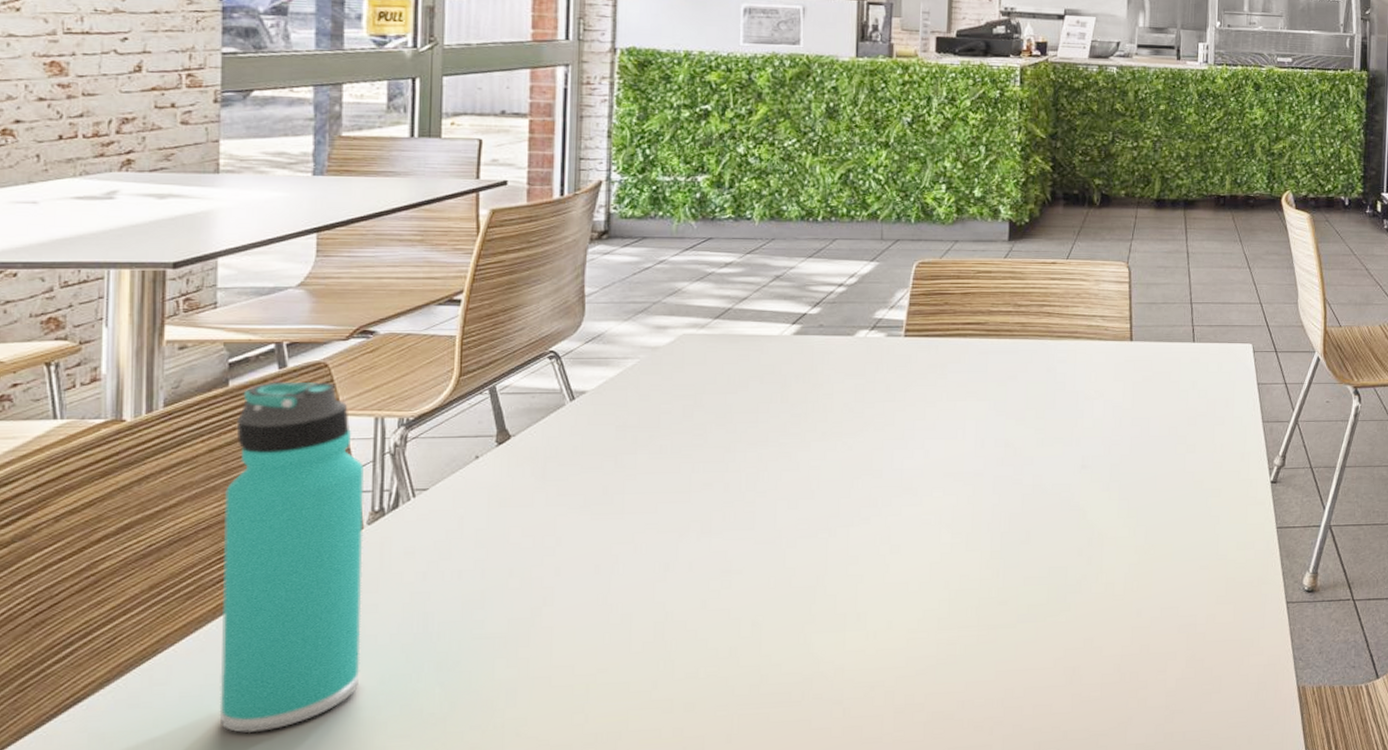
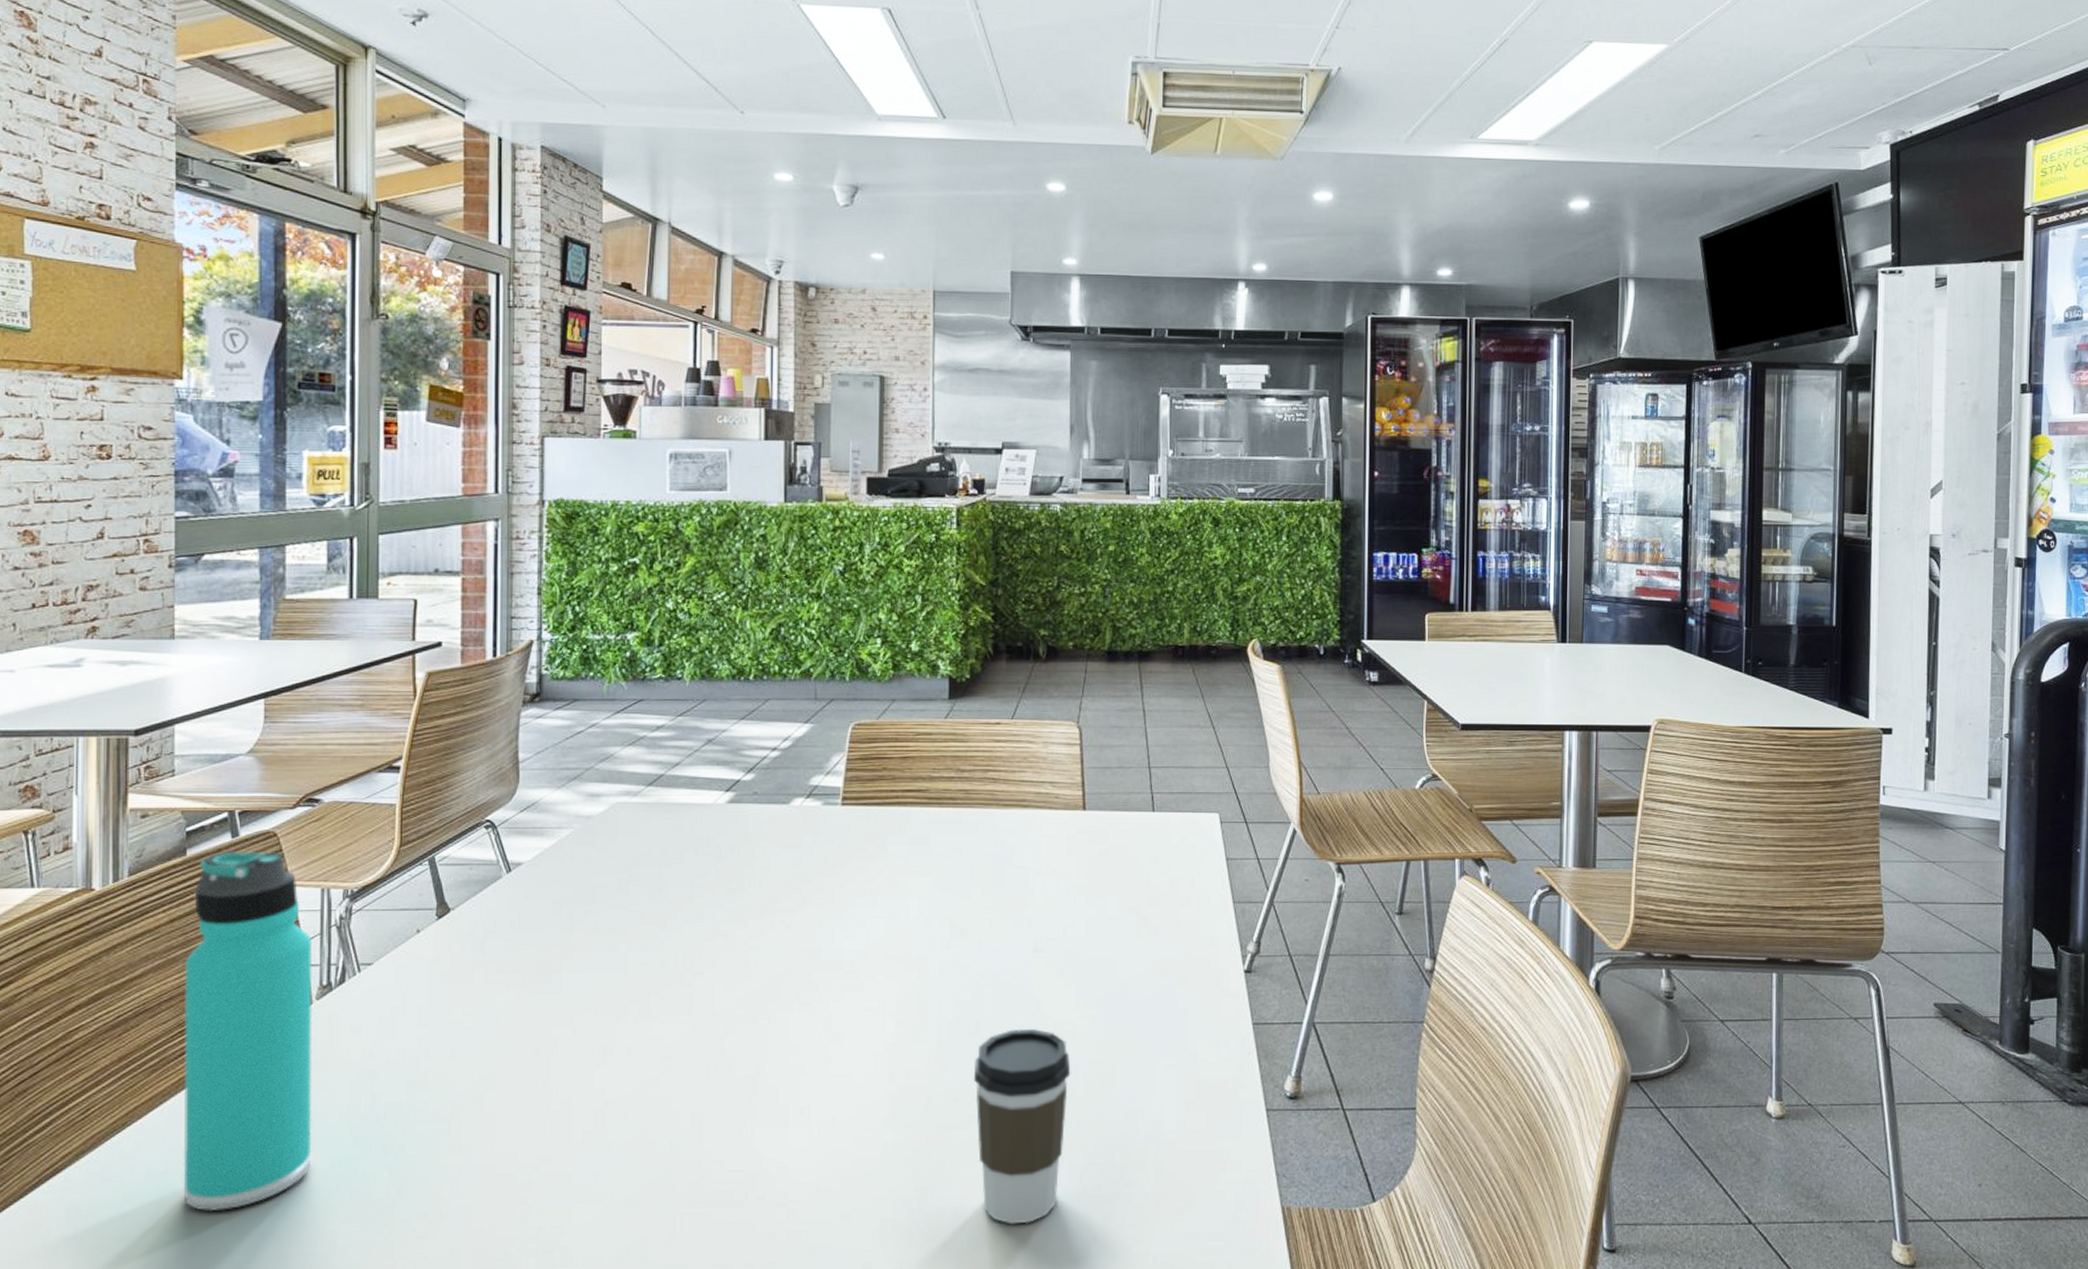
coffee cup: none [1022,536,1113,712] -> present [973,1028,1071,1225]

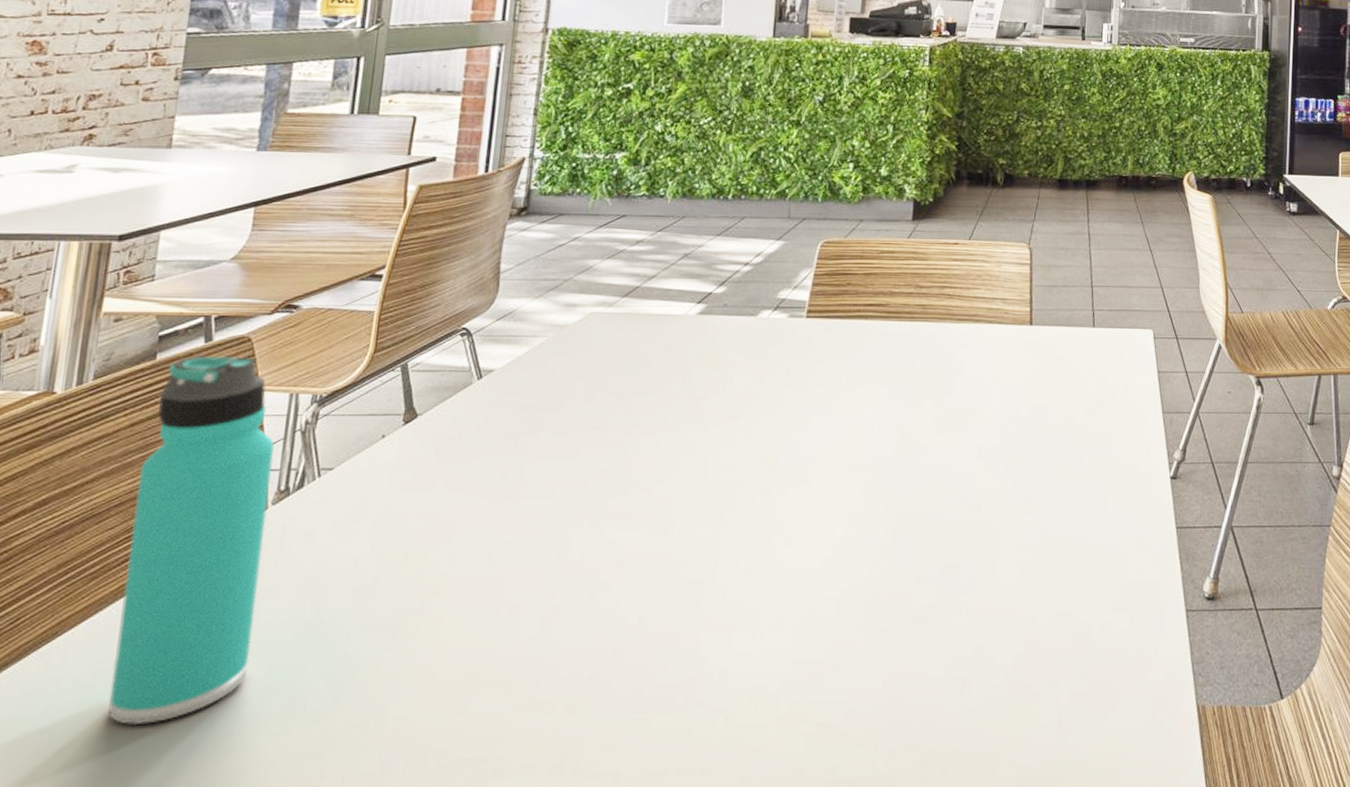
coffee cup: present [973,1028,1071,1225] -> none [914,532,1007,727]

